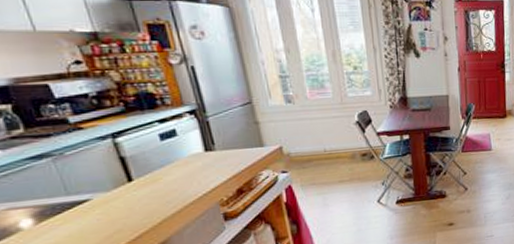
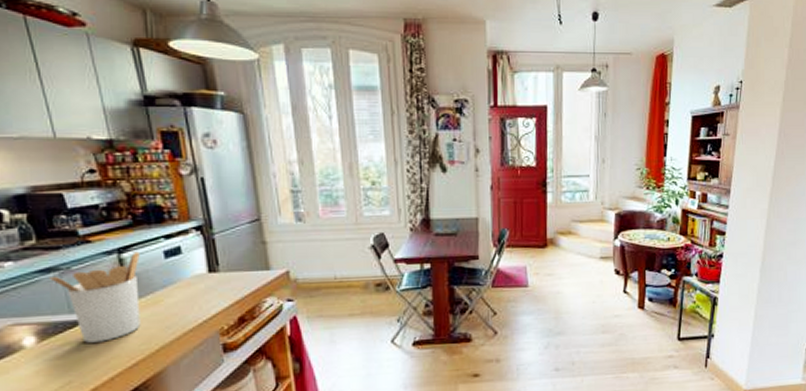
utensil holder: none [42,135,141,221] -> present [49,251,141,343]

